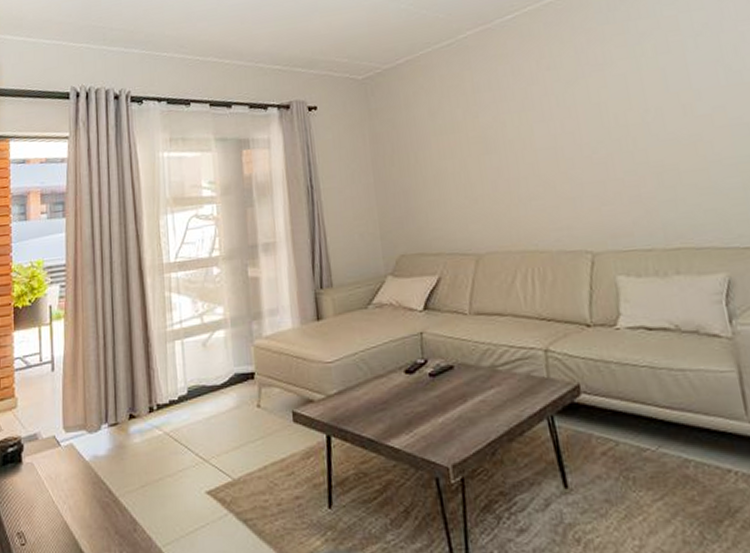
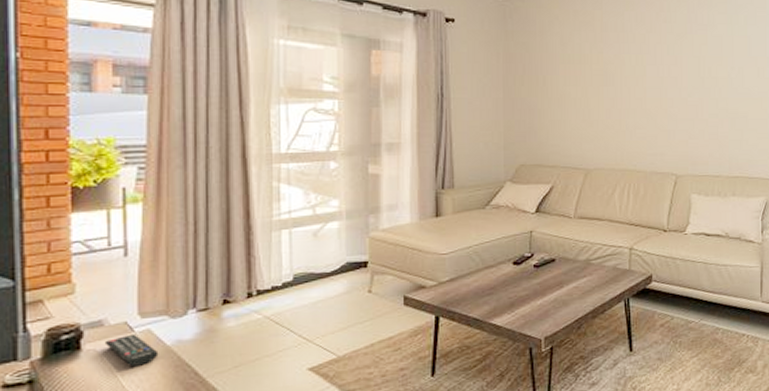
remote control: none [38,448,80,482] -> present [104,333,159,367]

